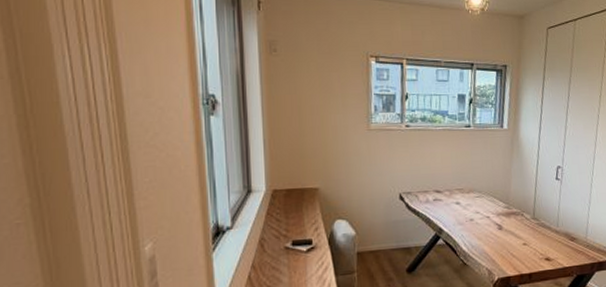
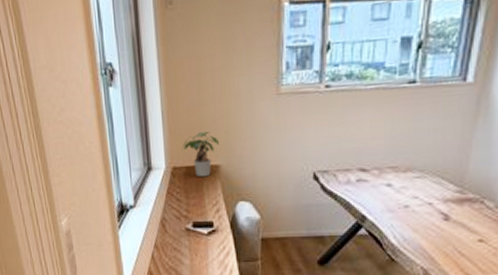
potted plant: none [282,159,317,199] -> present [181,132,219,178]

